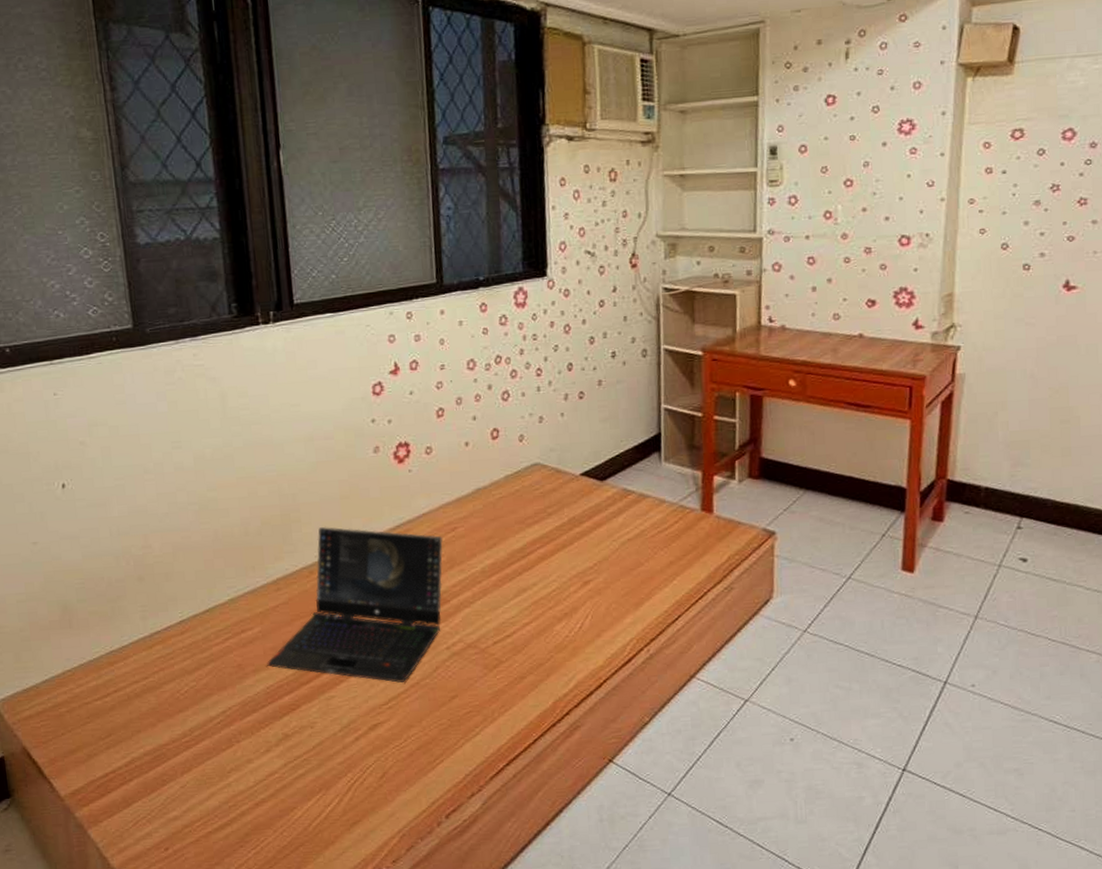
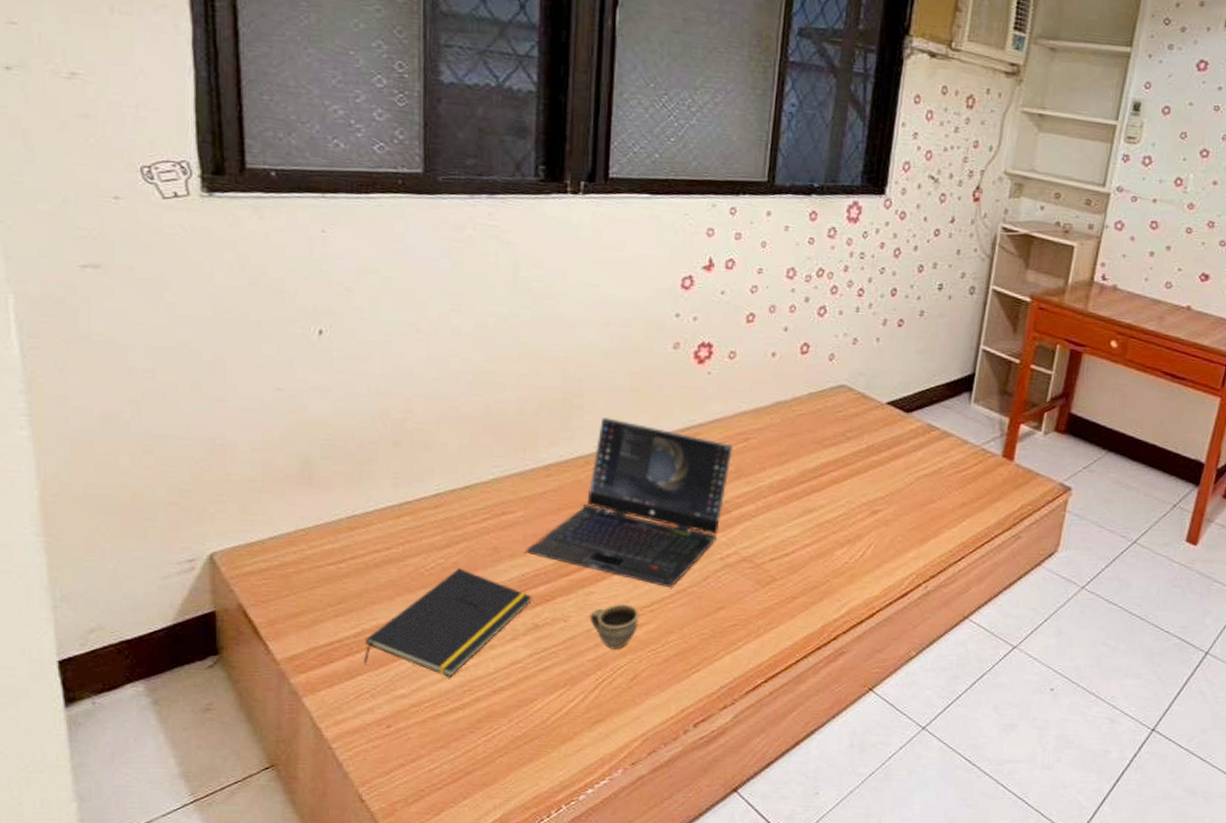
notepad: none [136,688,279,795] -> present [364,568,532,677]
cup: none [334,703,380,750] -> present [589,603,640,649]

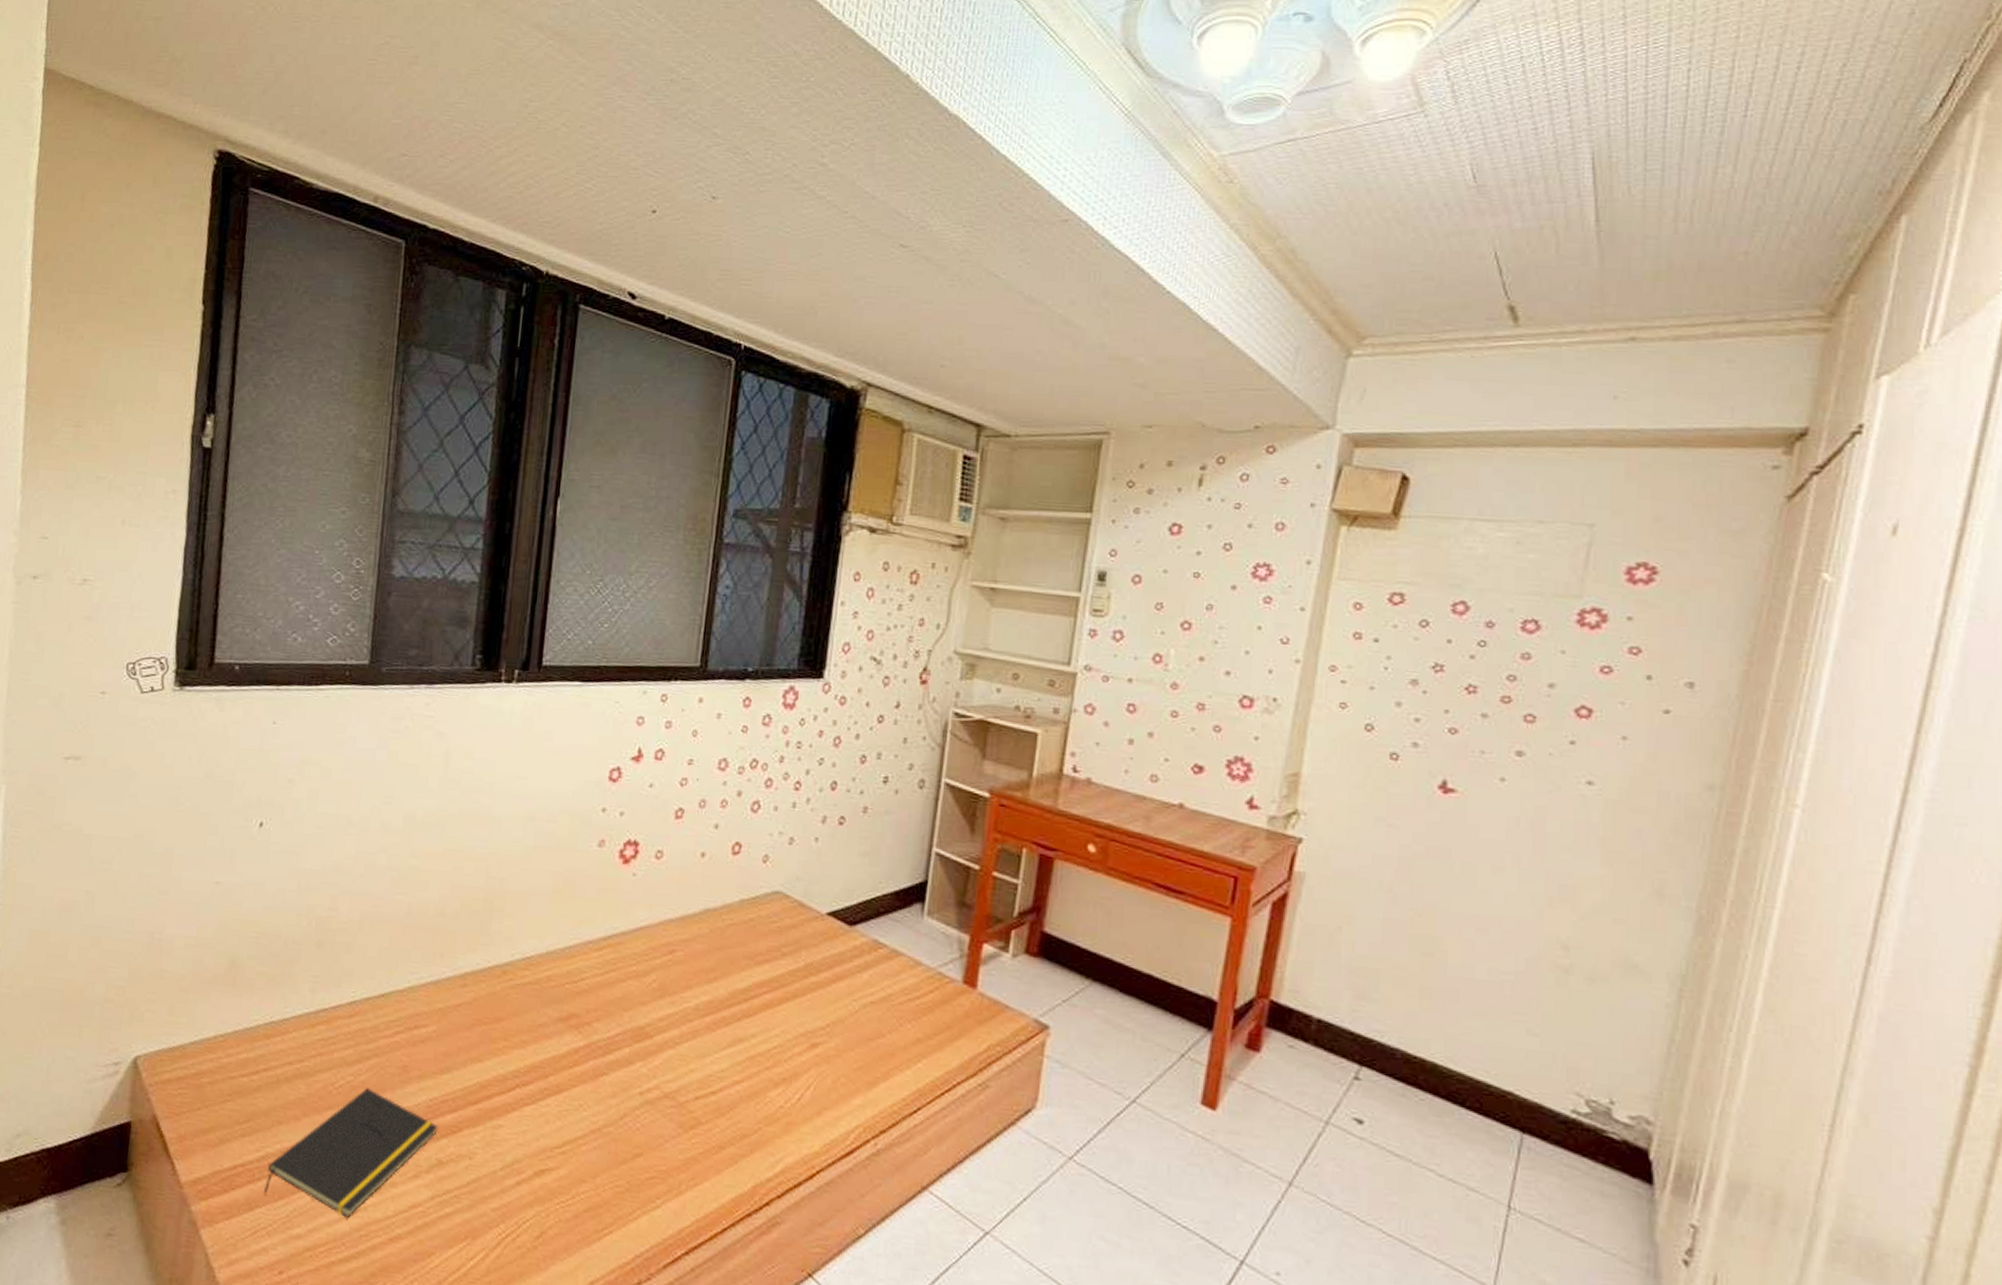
laptop computer: present [525,417,733,587] -> none [435,921,657,1125]
cup: present [589,603,640,649] -> none [496,1141,550,1198]

